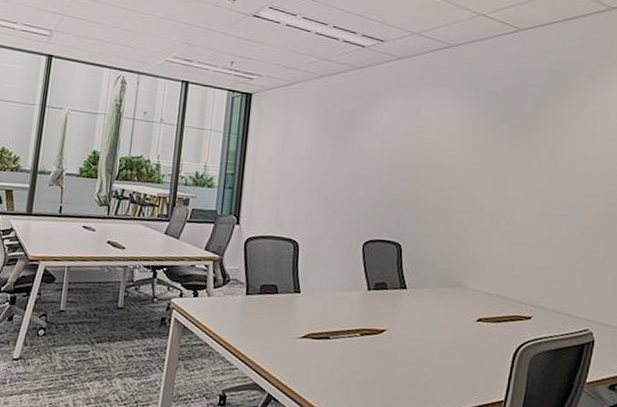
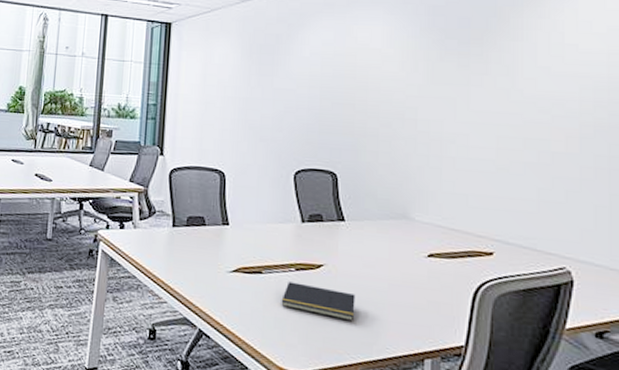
notepad: none [346,346,413,382] -> present [281,281,356,322]

